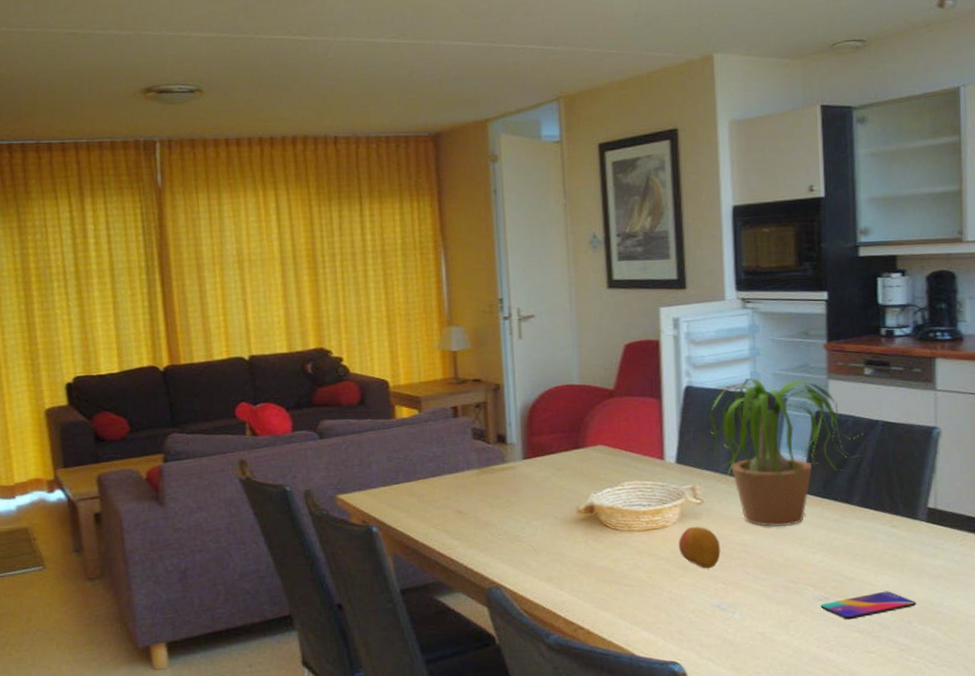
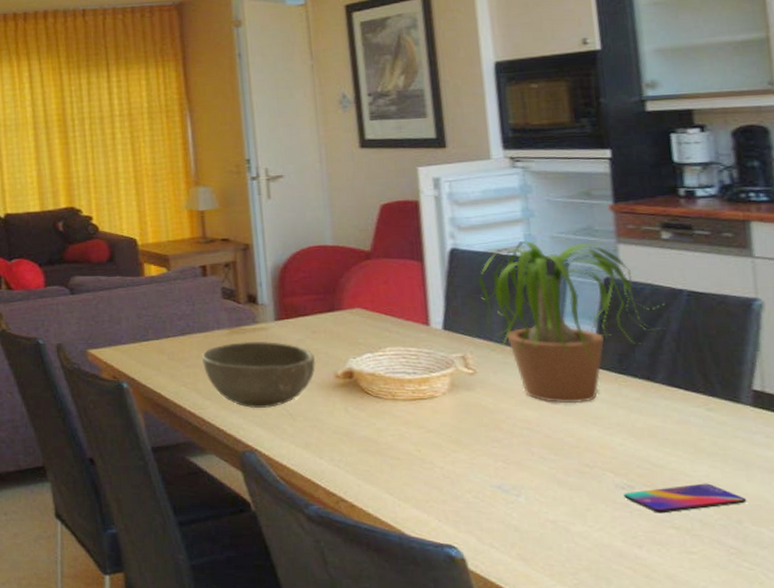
bowl: none [452,480,560,546] -> present [202,341,316,409]
fruit: present [679,526,721,569] -> none [450,398,500,446]

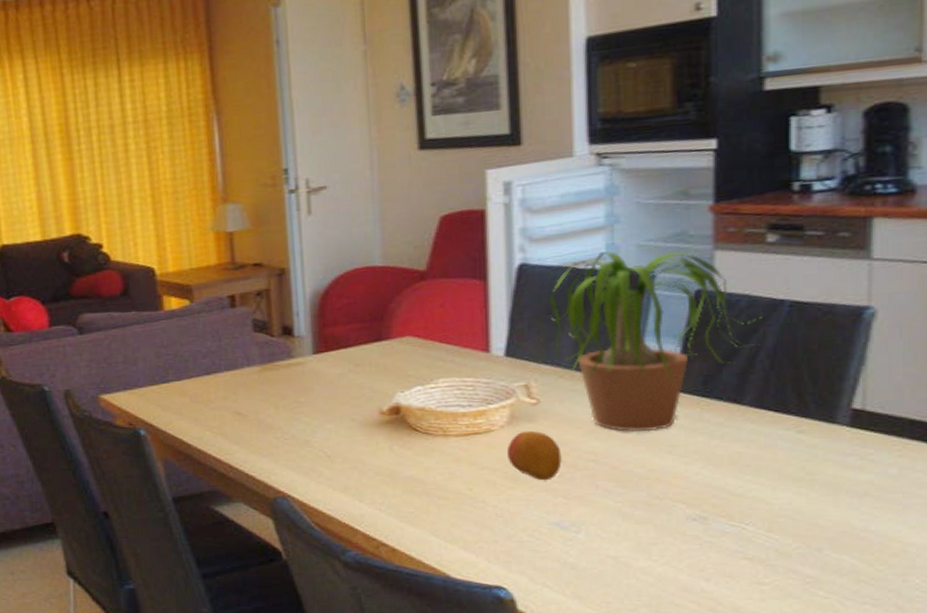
bowl: present [202,341,316,409] -> none [229,378,359,452]
fruit: none [450,398,500,446] -> present [507,430,562,481]
smartphone: present [623,483,747,514] -> none [694,510,831,545]

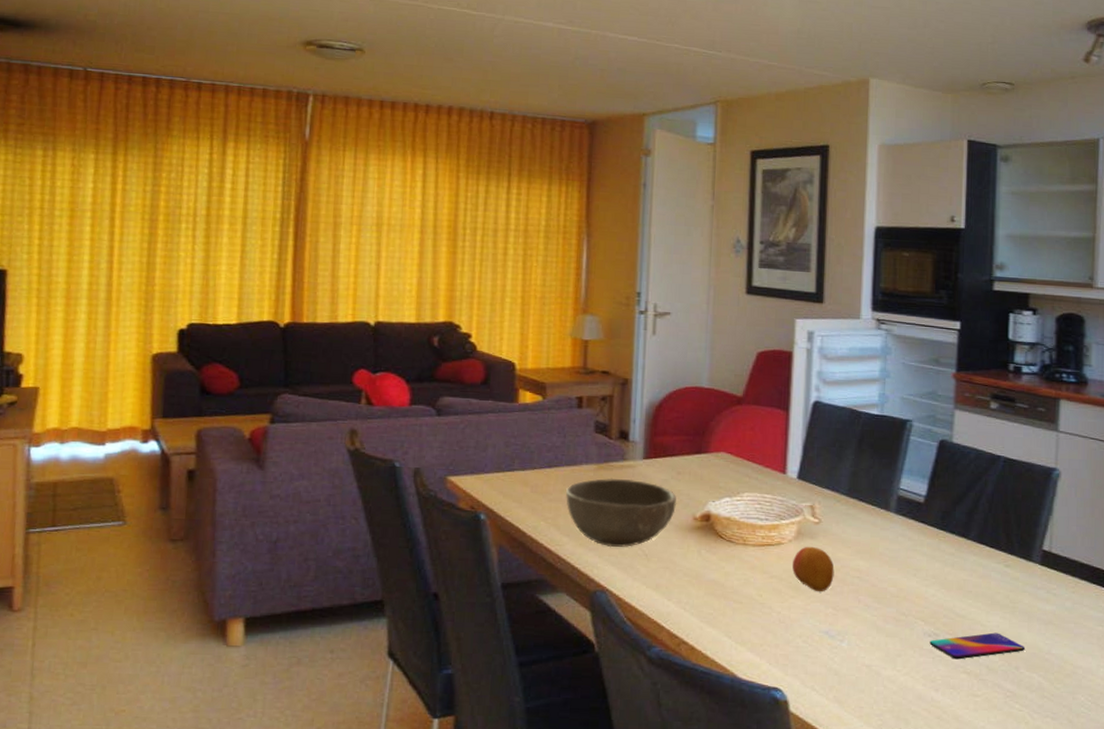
bowl: none [229,378,359,452] -> present [566,478,677,548]
potted plant: present [548,250,761,432] -> none [833,399,984,556]
smartphone: none [694,510,831,545] -> present [929,632,1026,660]

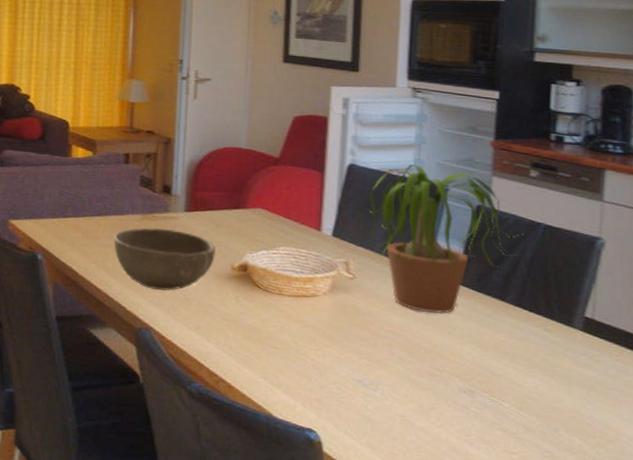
fruit: present [792,546,835,592] -> none [327,299,368,344]
potted plant: none [833,399,984,556] -> present [367,163,523,314]
smartphone: present [929,632,1026,660] -> none [464,393,566,417]

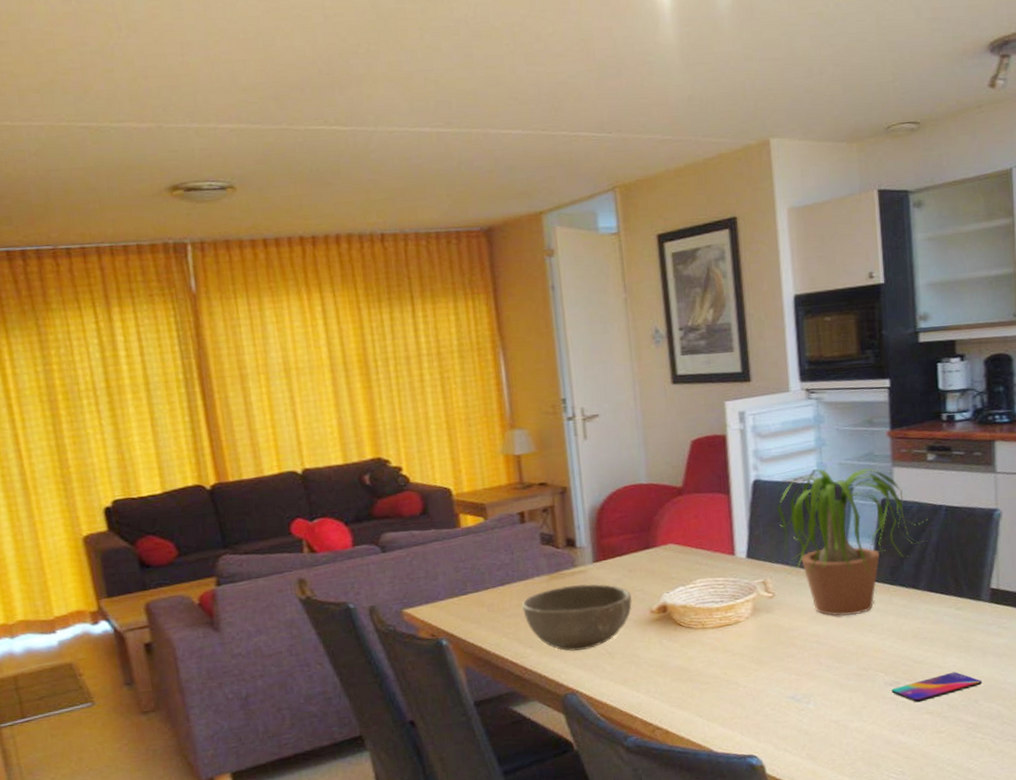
smartphone: none [464,393,566,417] -> present [891,671,983,703]

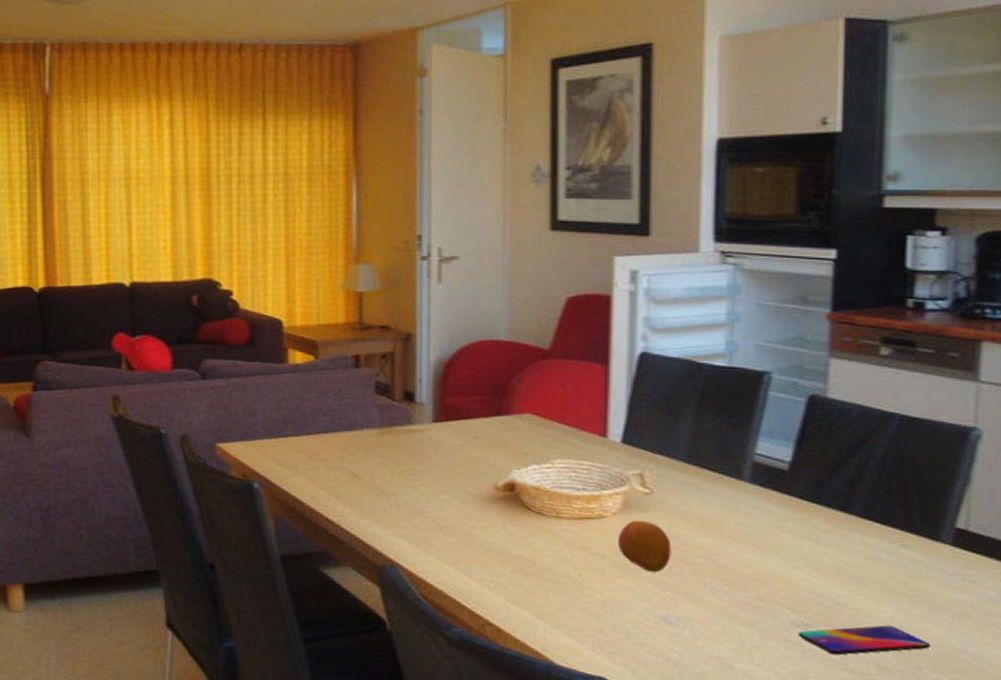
bowl: present [522,584,633,652] -> none [346,443,475,519]
fruit: none [752,620,794,662] -> present [618,520,672,573]
potted plant: present [777,468,927,617] -> none [667,347,871,533]

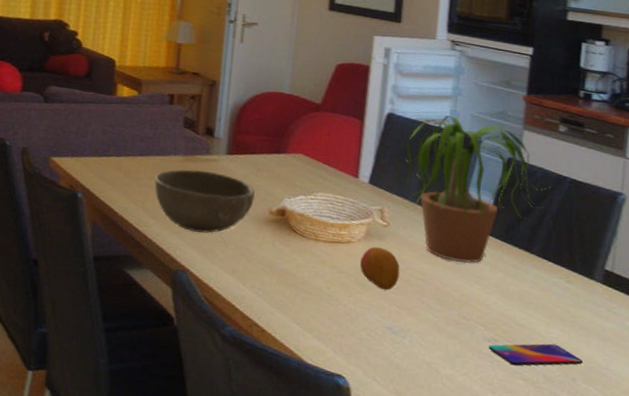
bowl: none [346,443,475,519] -> present [154,169,255,234]
potted plant: none [667,347,871,533] -> present [402,115,550,263]

